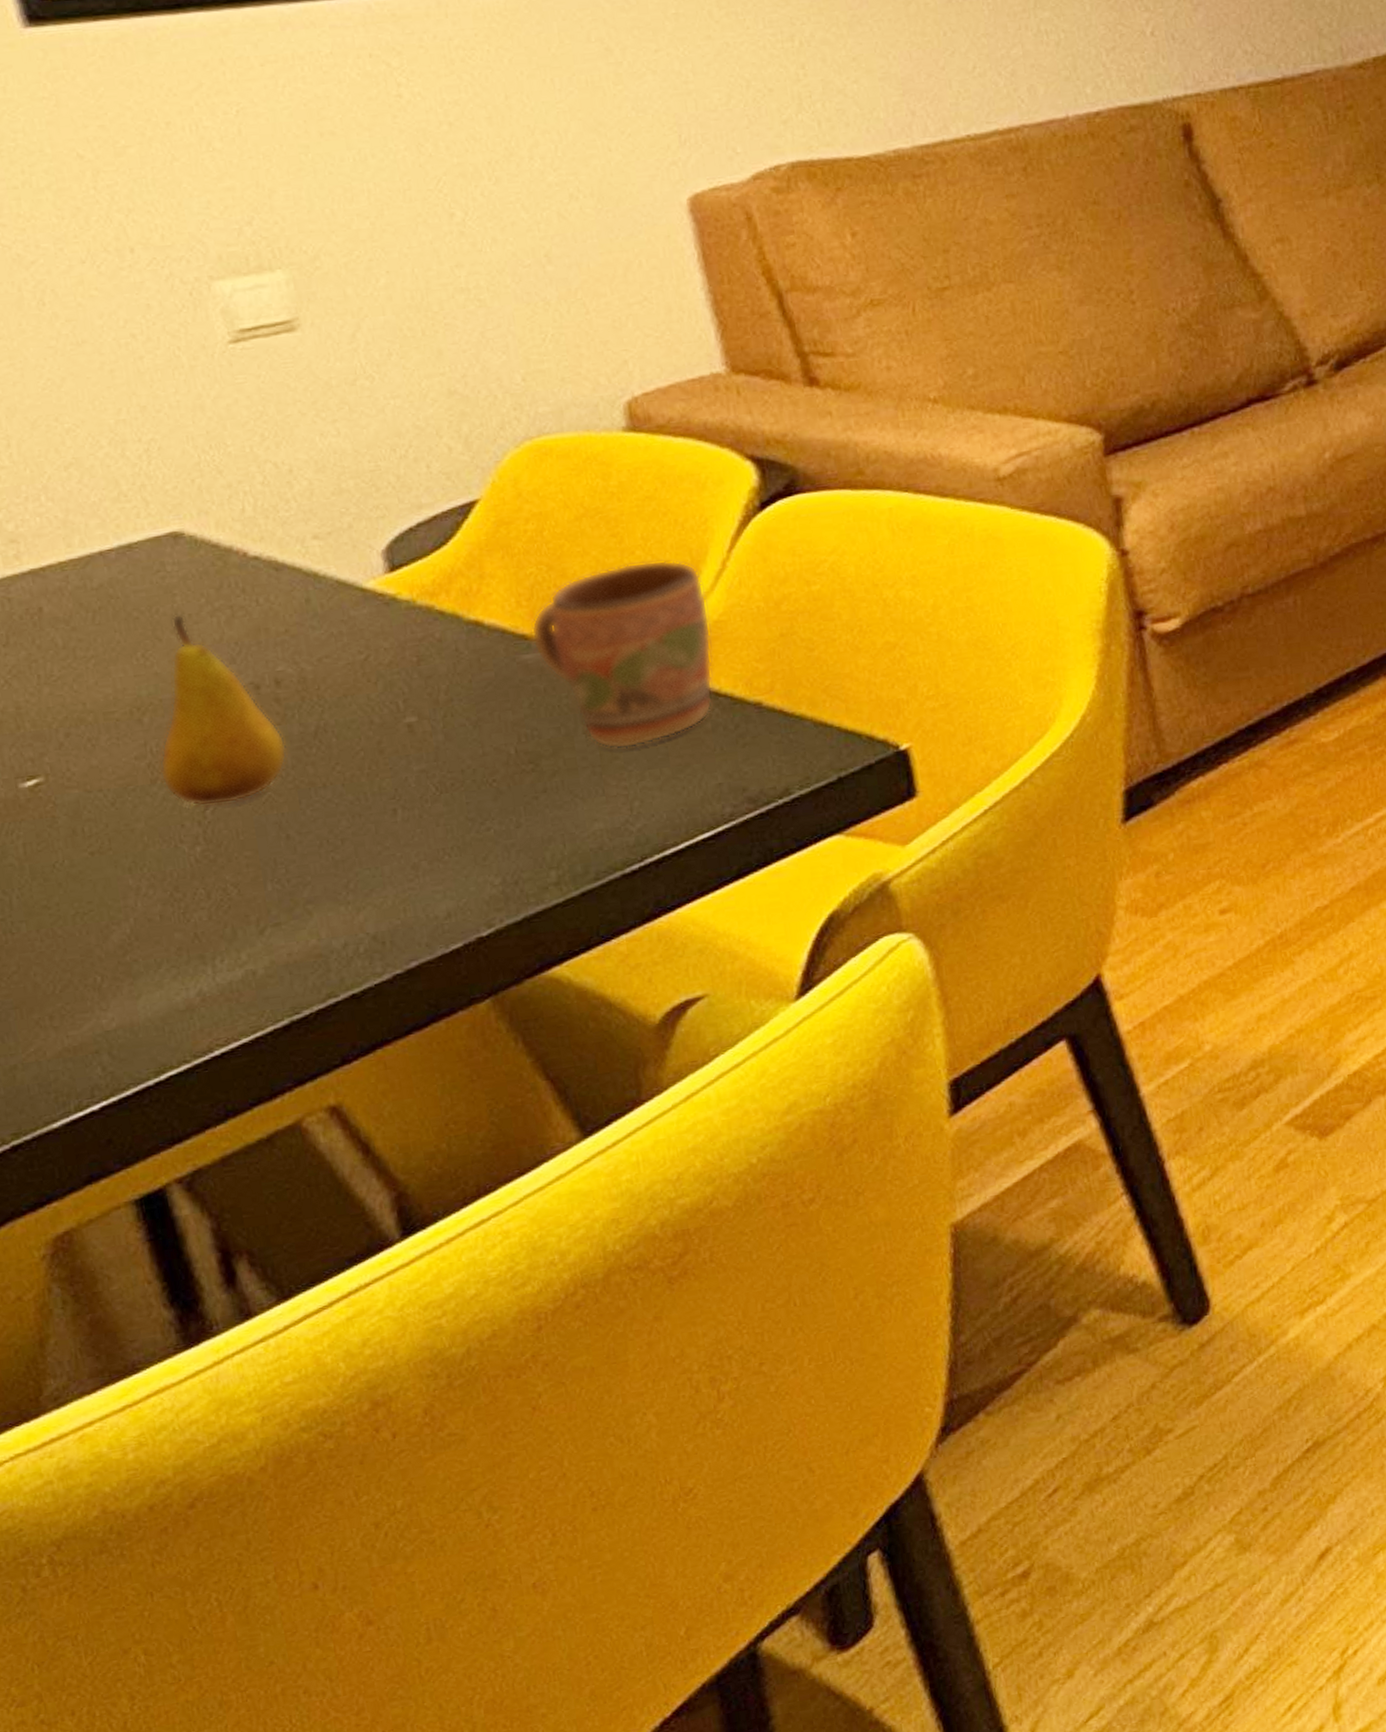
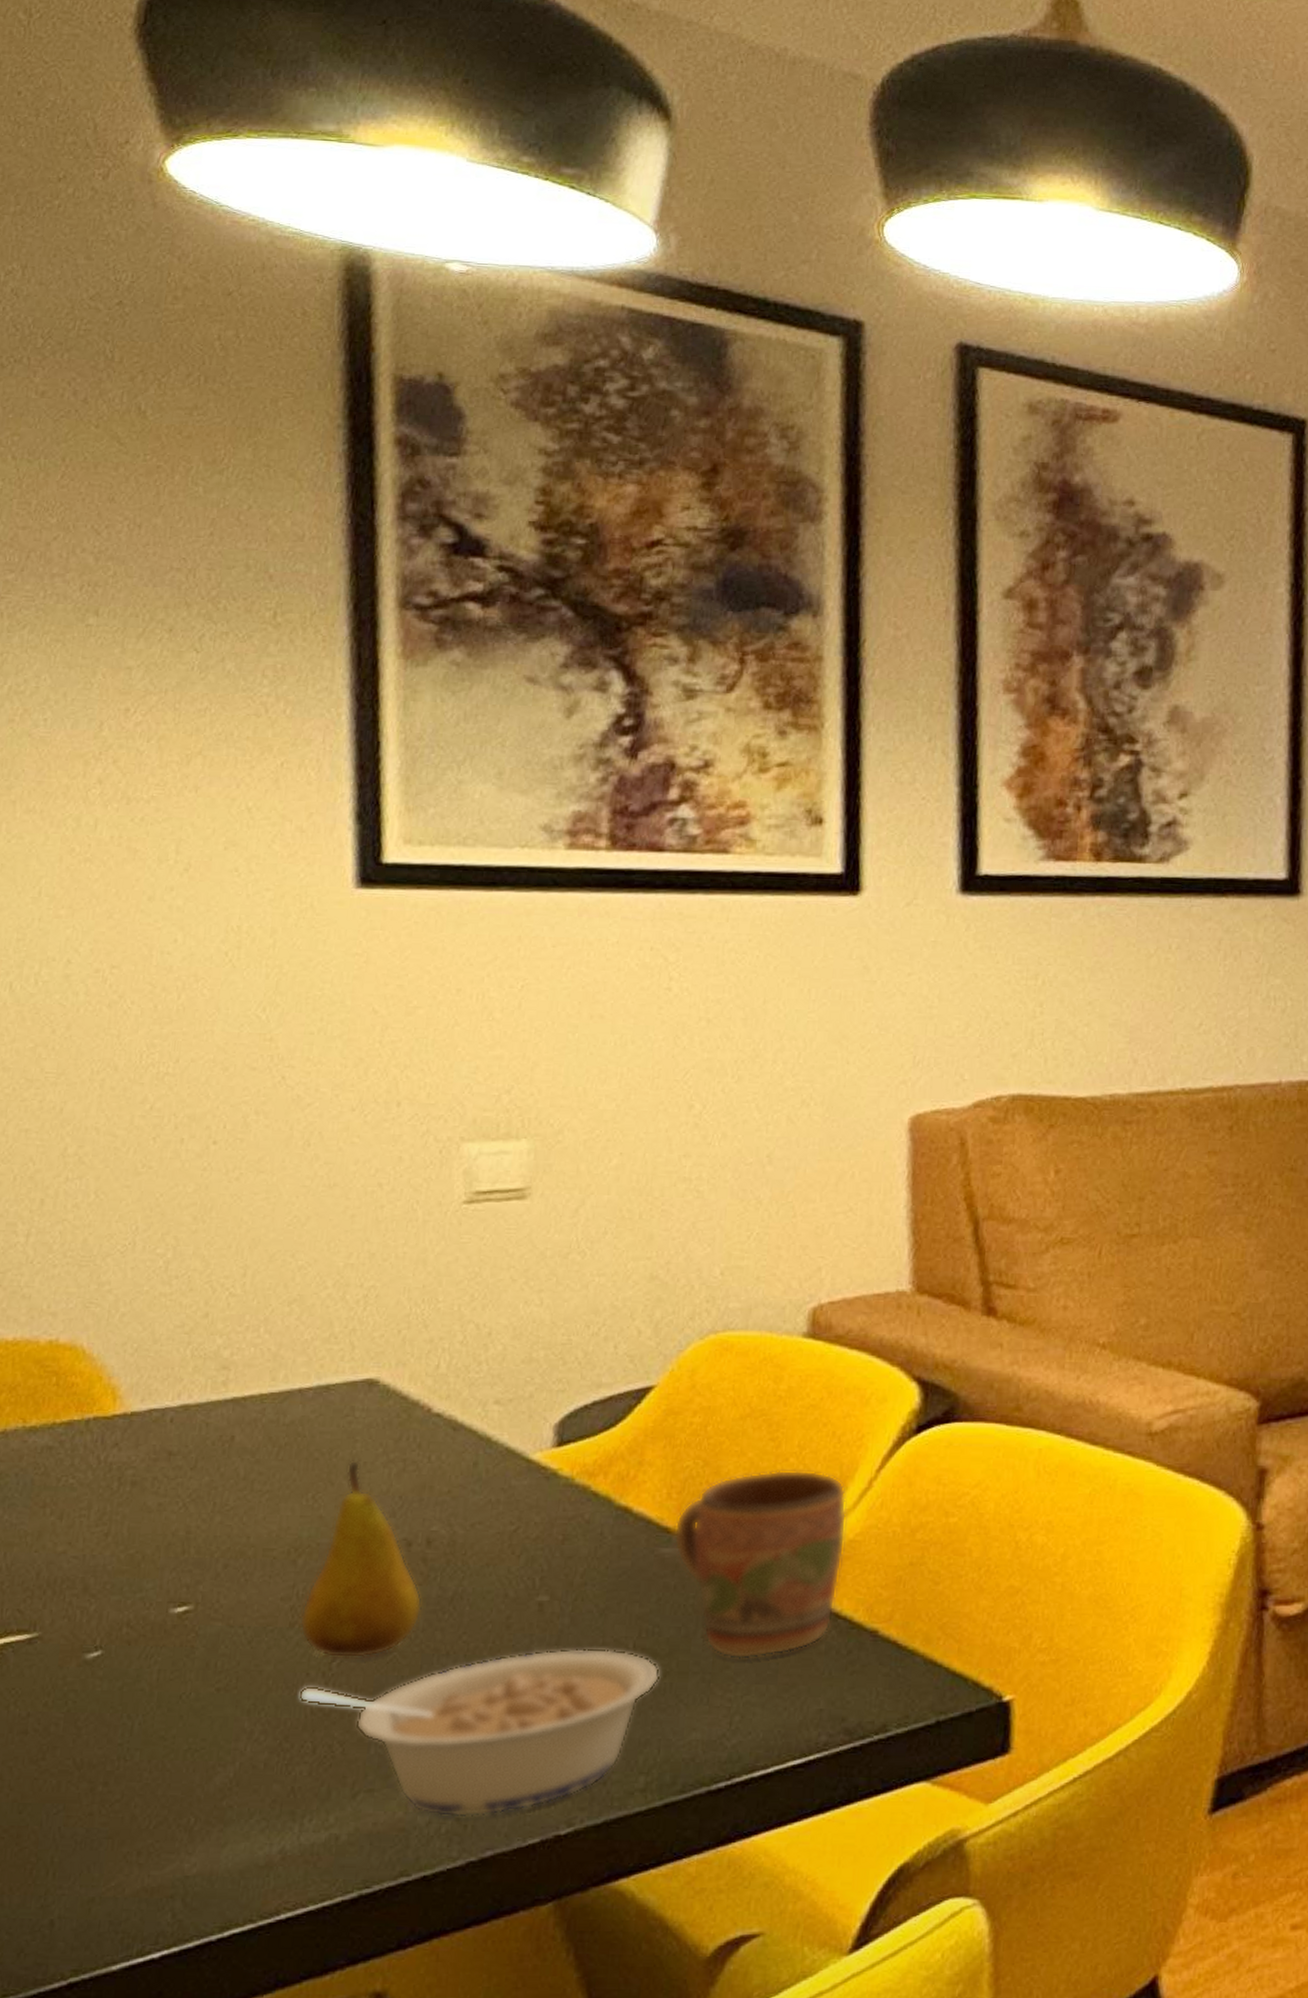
legume: none [178,756,549,938] -> present [299,1648,660,1818]

